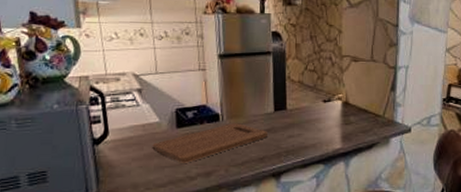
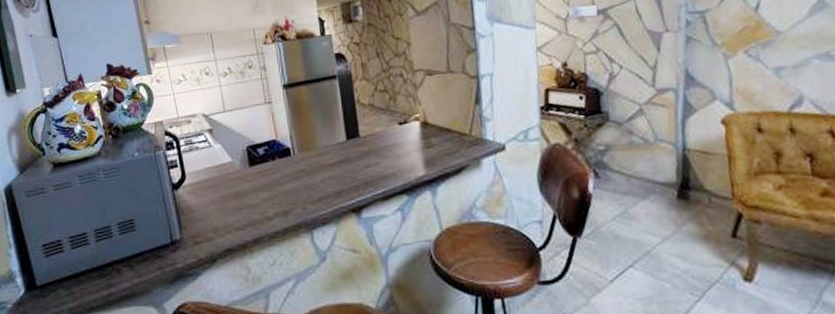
cutting board: present [152,123,267,163] -> none [228,156,342,203]

